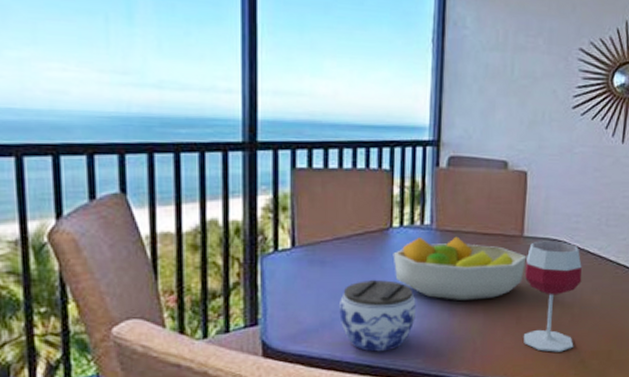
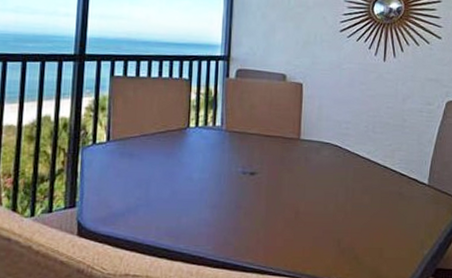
jar: present [339,279,416,352] -> none [143,171,208,237]
fruit bowl: present [393,236,527,301] -> none [189,136,304,195]
wineglass: present [523,240,582,352] -> none [301,143,353,247]

